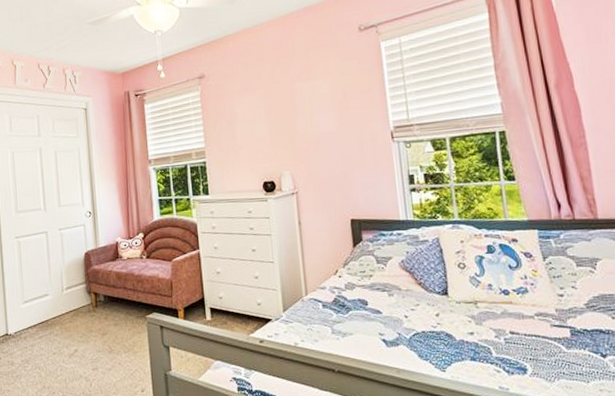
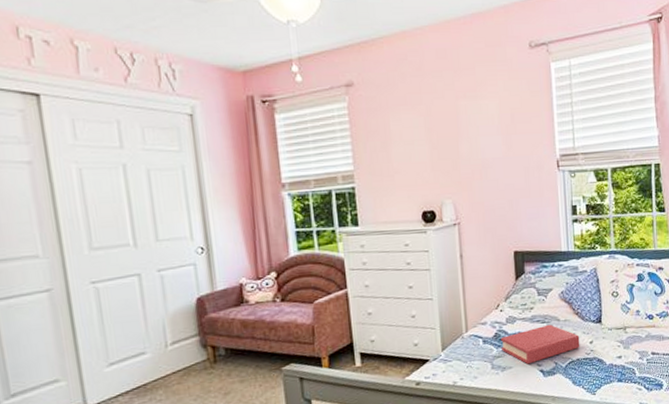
hardback book: none [340,293,425,332] -> present [501,324,580,365]

